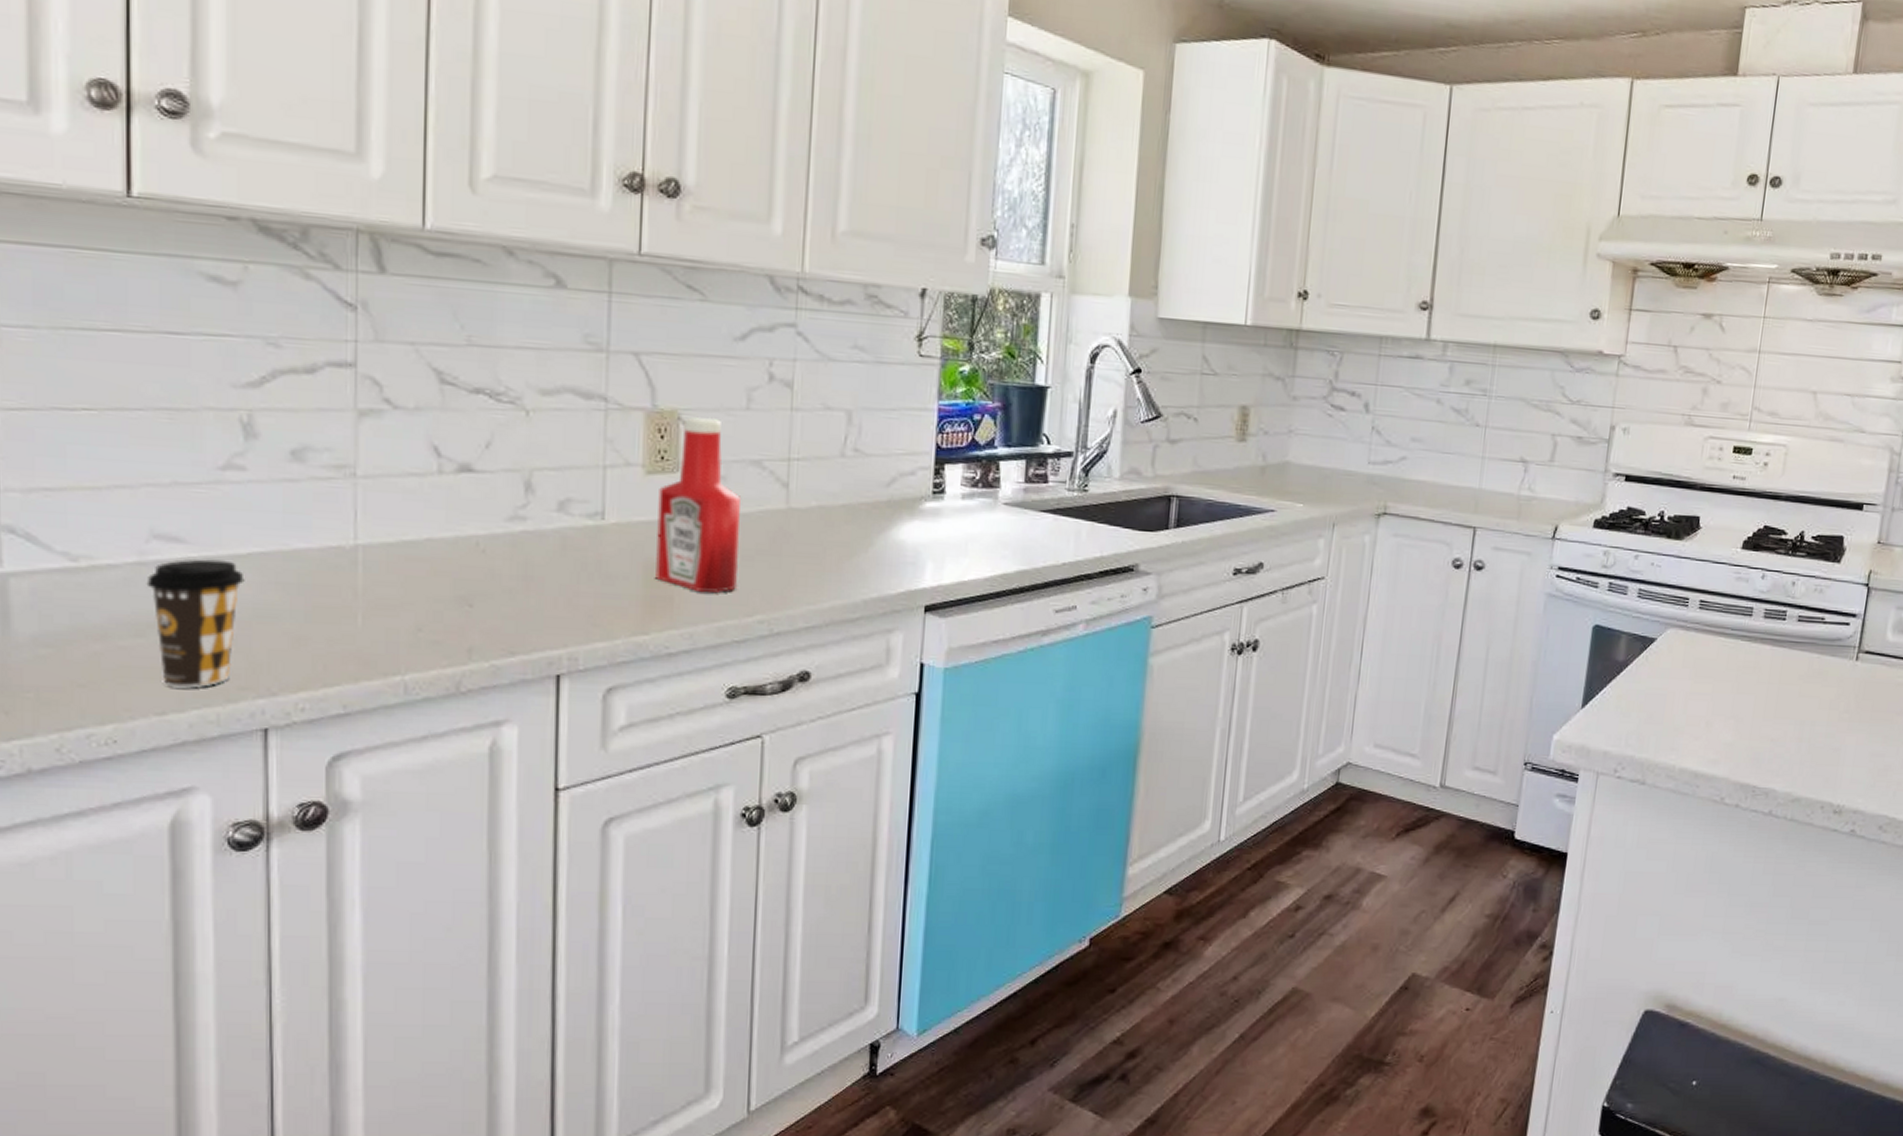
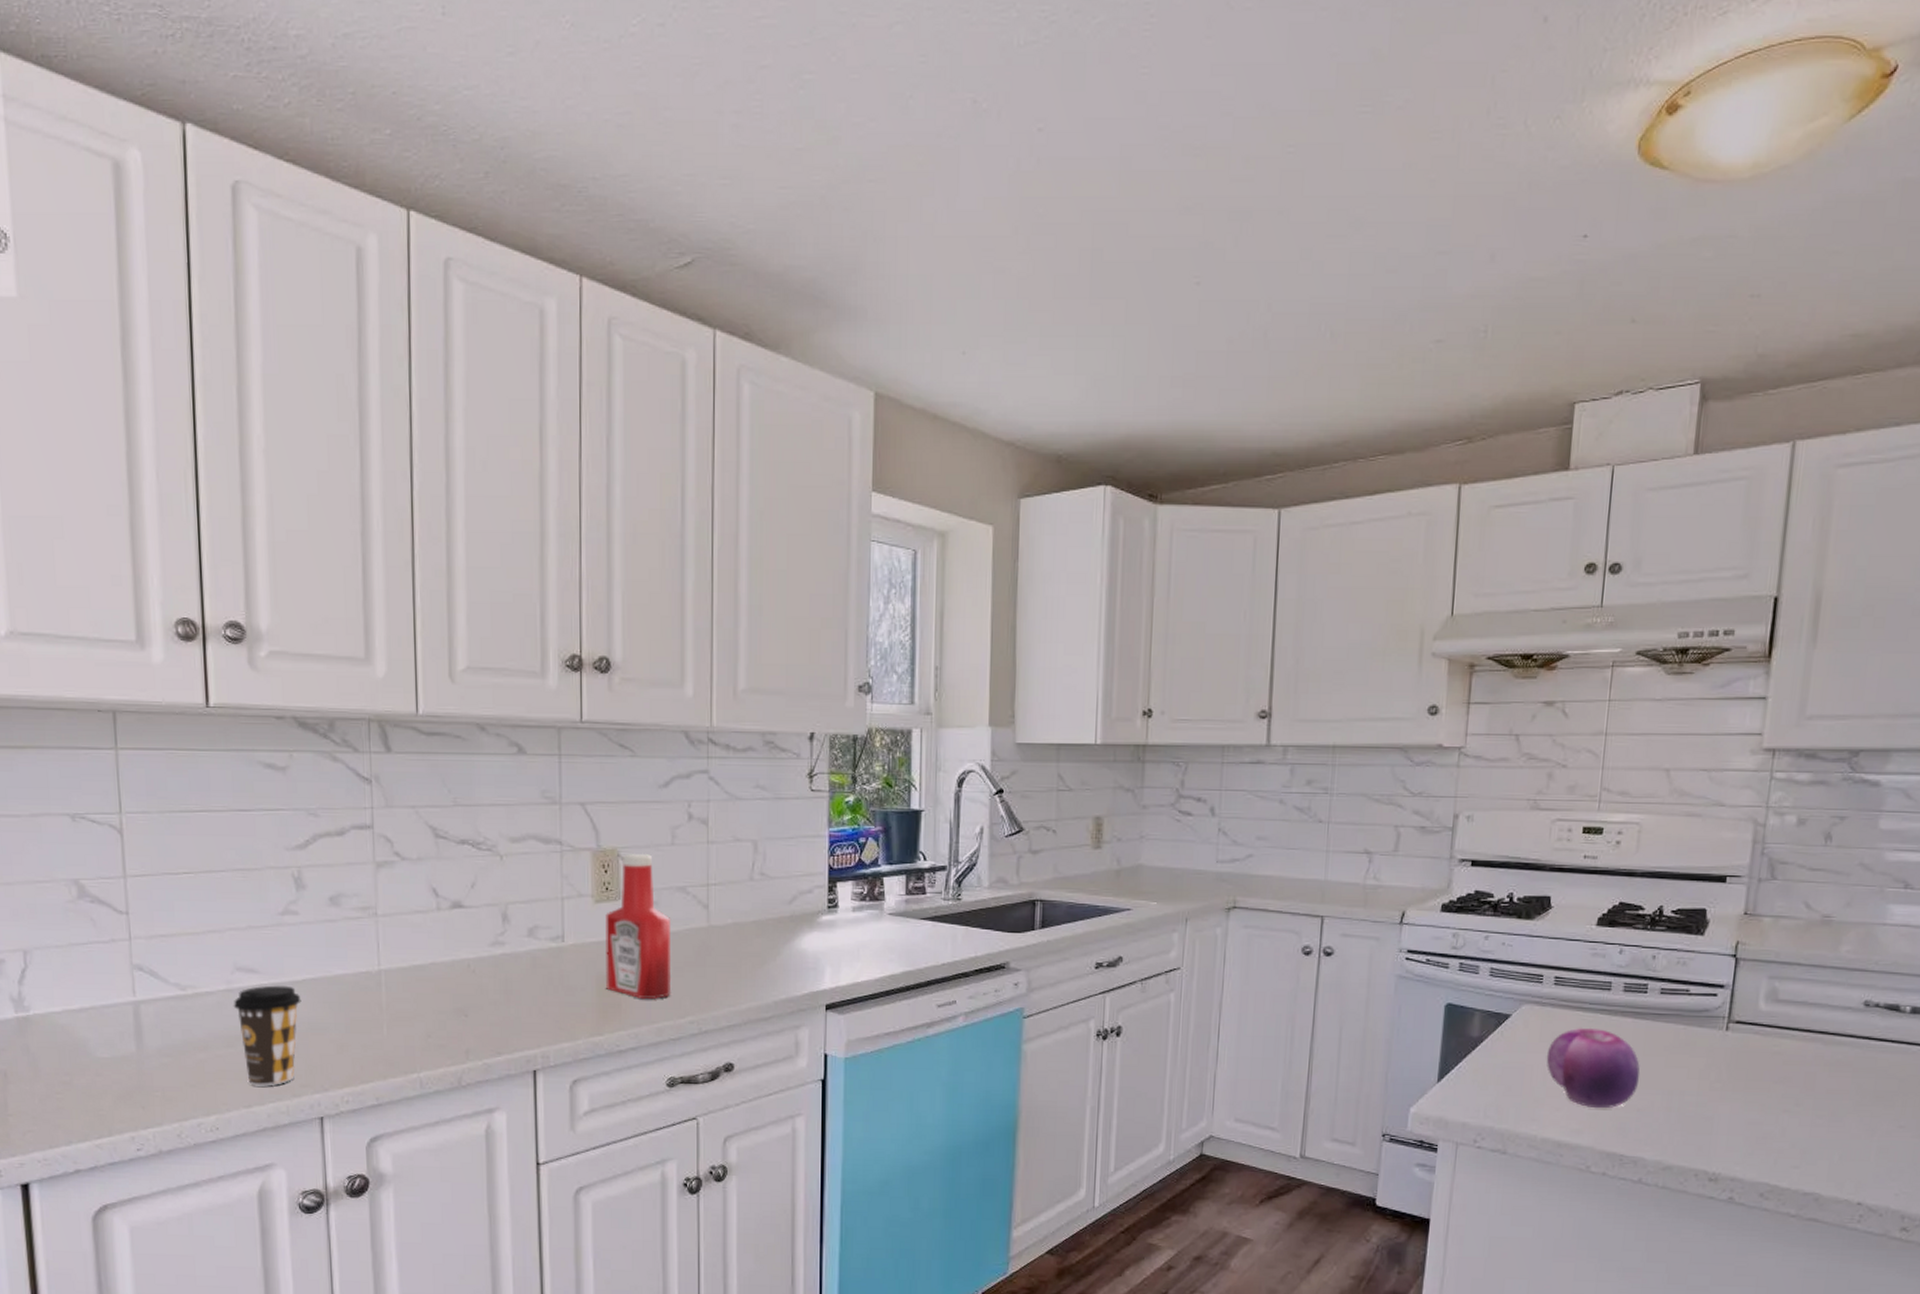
fruit: none [1688,653,1776,739] -> present [1546,1027,1641,1109]

